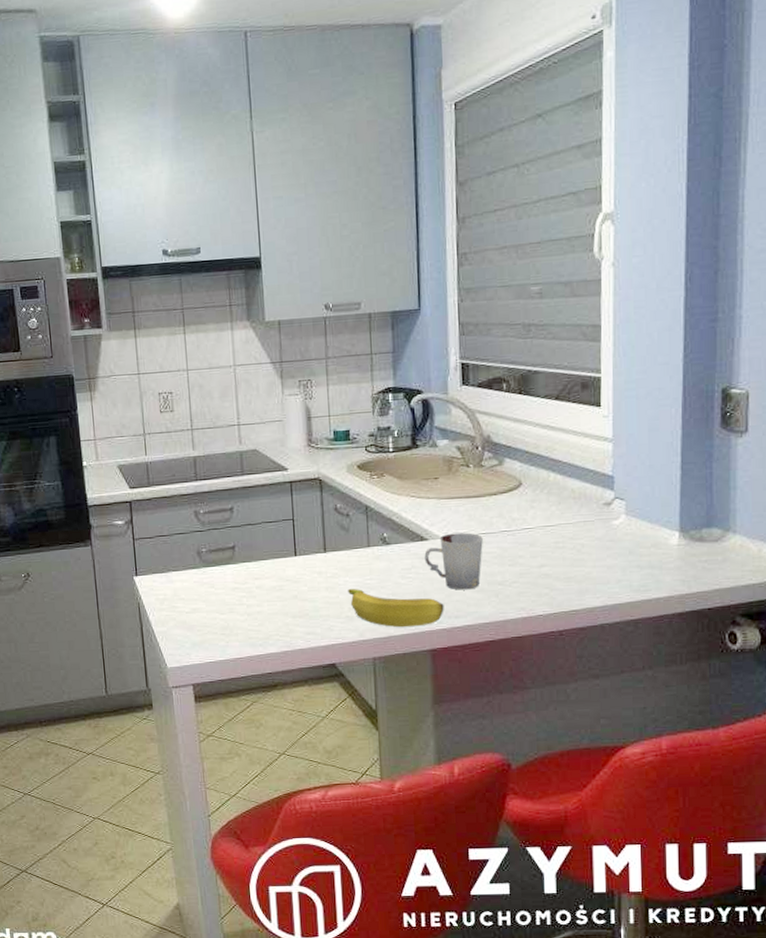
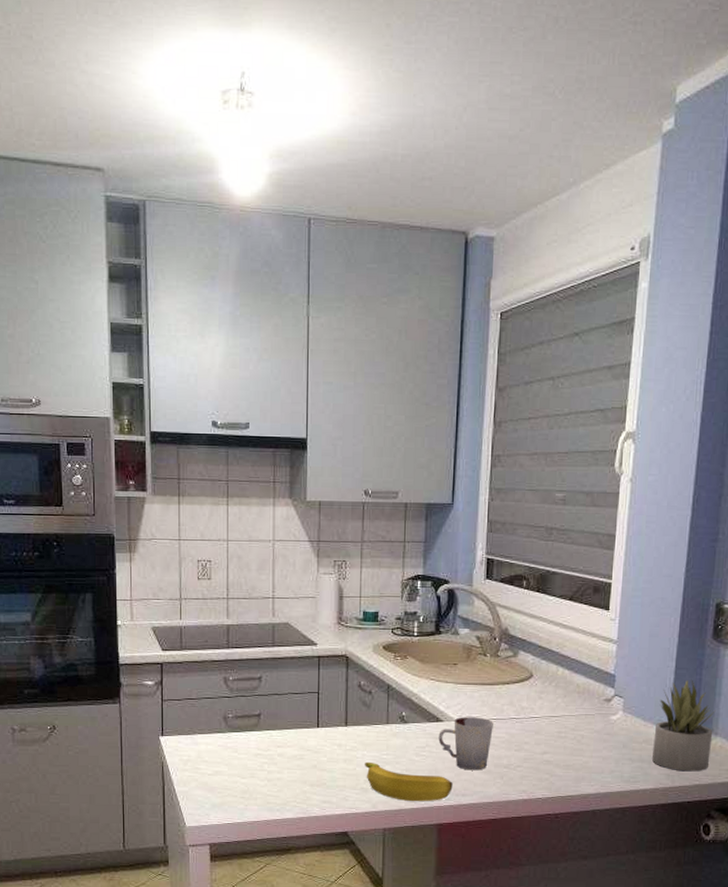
succulent plant: none [663,474,732,576] -> present [652,679,716,772]

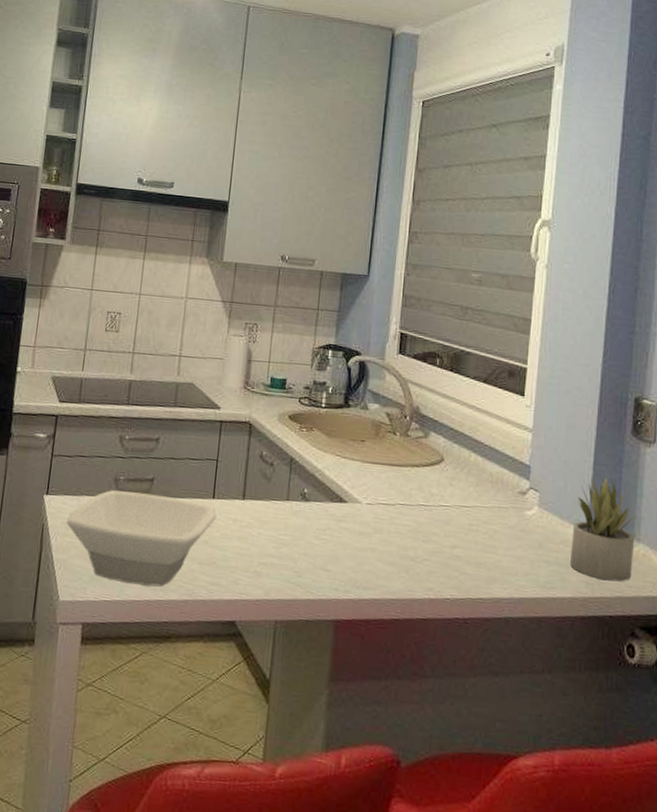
bowl: none [183,727,322,808] -> present [66,490,217,587]
banana: present [365,761,453,802] -> none [260,541,354,593]
cup: present [438,717,494,771] -> none [341,499,402,561]

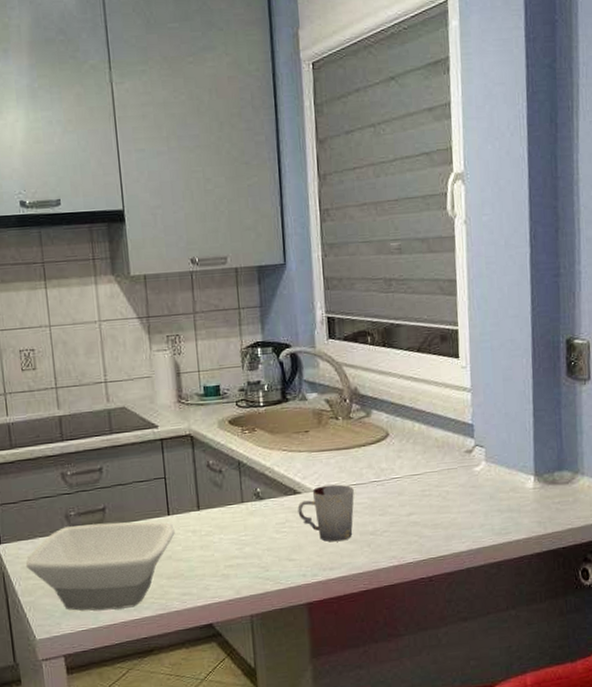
cup: none [341,499,402,561] -> present [297,484,355,542]
succulent plant: present [570,477,637,582] -> none [520,420,580,517]

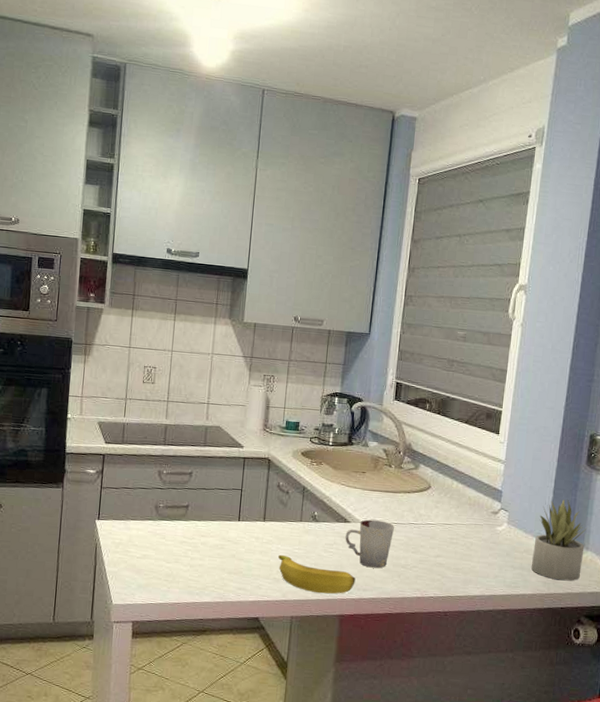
bowl: present [25,521,175,611] -> none [115,515,242,592]
banana: none [223,545,319,583] -> present [278,554,356,594]
succulent plant: none [520,420,580,517] -> present [531,499,588,581]

